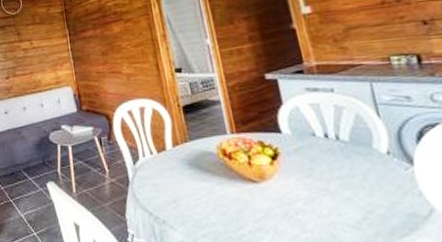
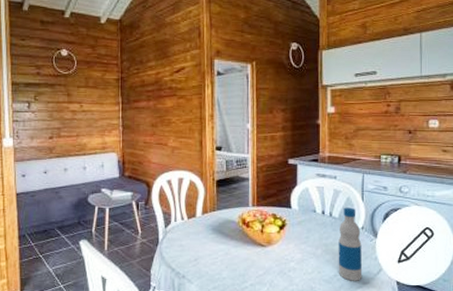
bottle: none [353,126,406,226] -> present [338,207,363,281]

